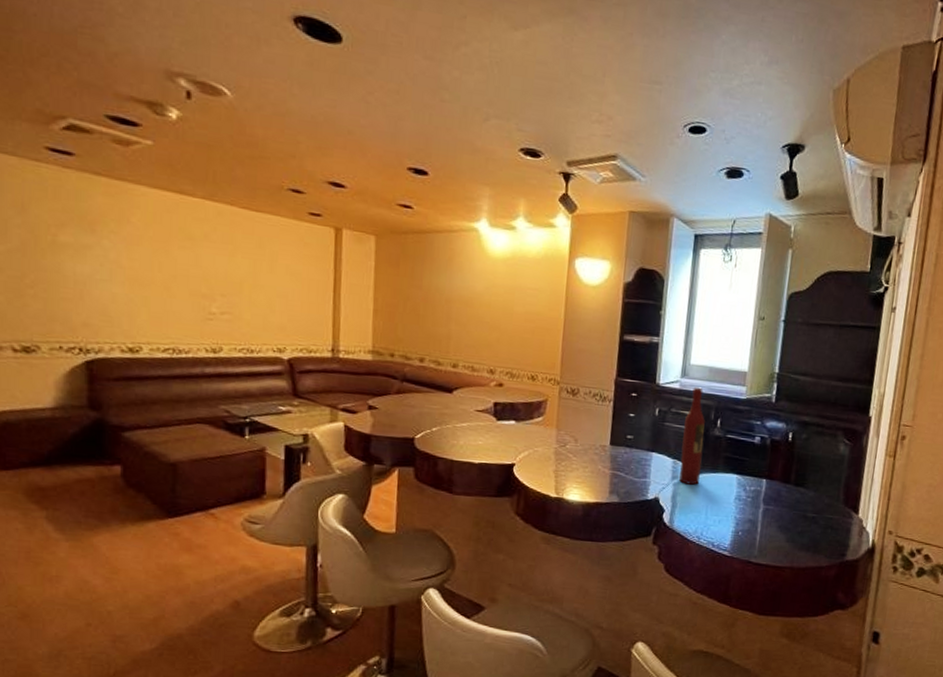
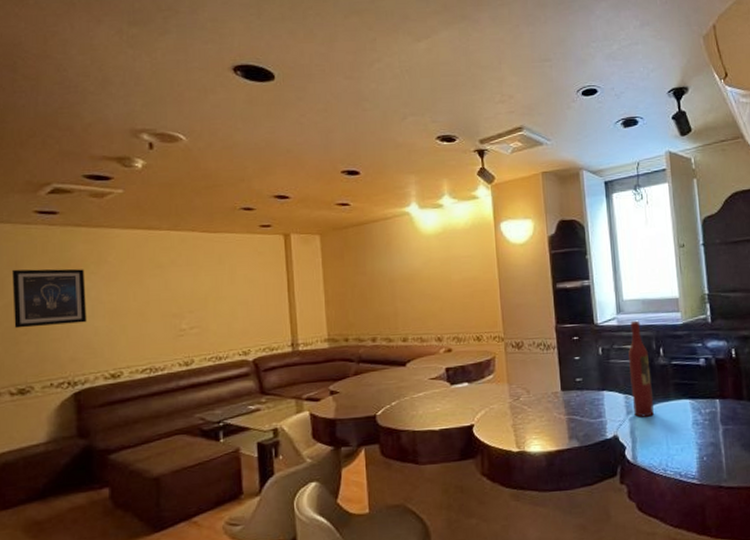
wall art: none [17,211,104,286] -> present [12,268,87,329]

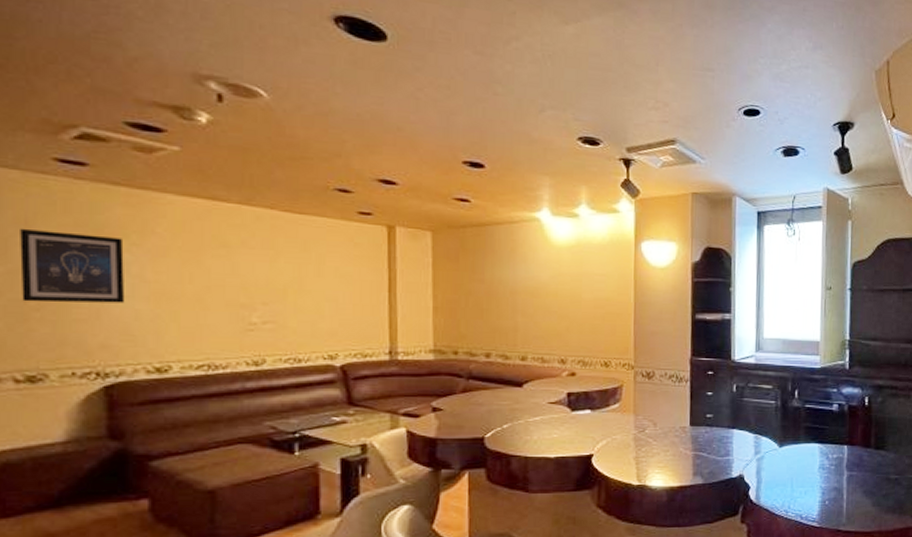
wine bottle: present [628,320,654,417] -> none [761,360,783,458]

